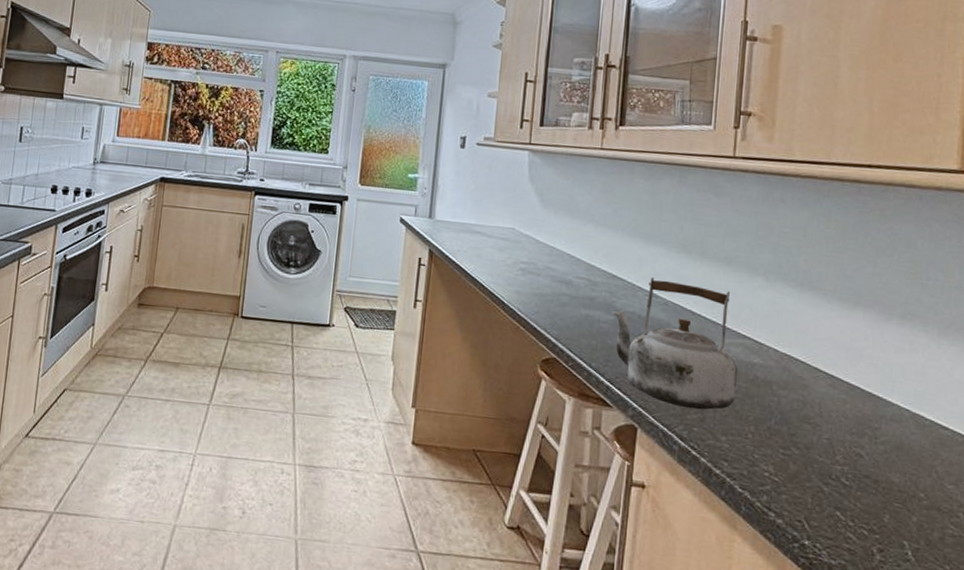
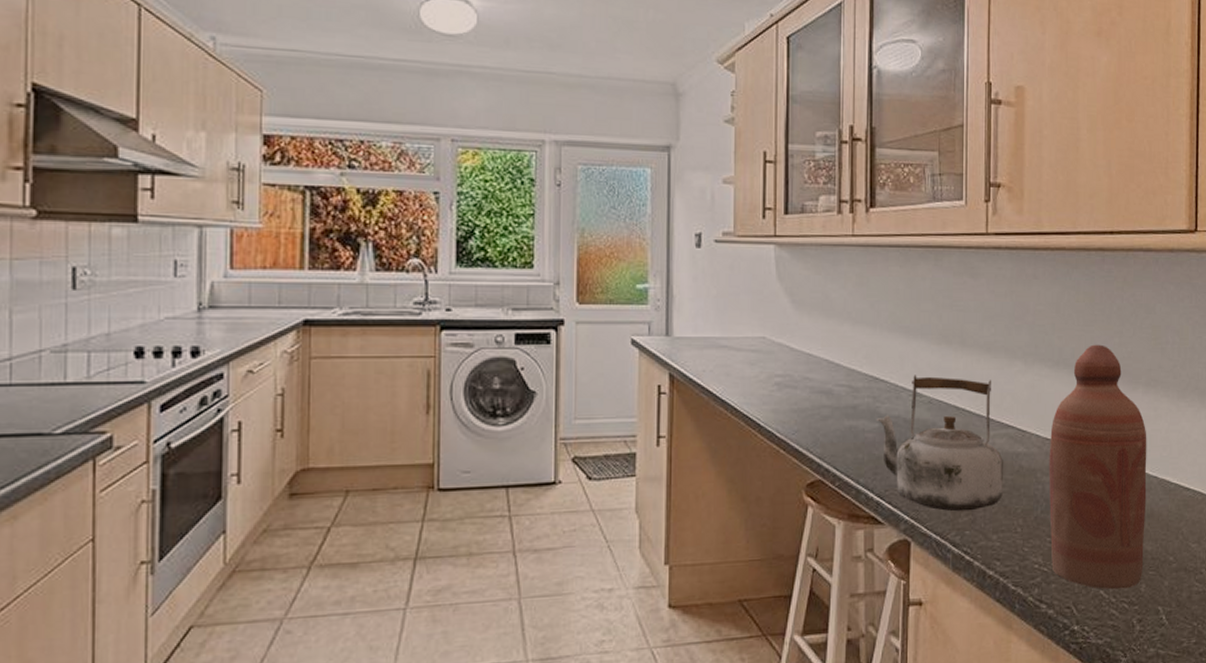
bottle: none [783,271,900,516] -> present [1049,344,1147,590]

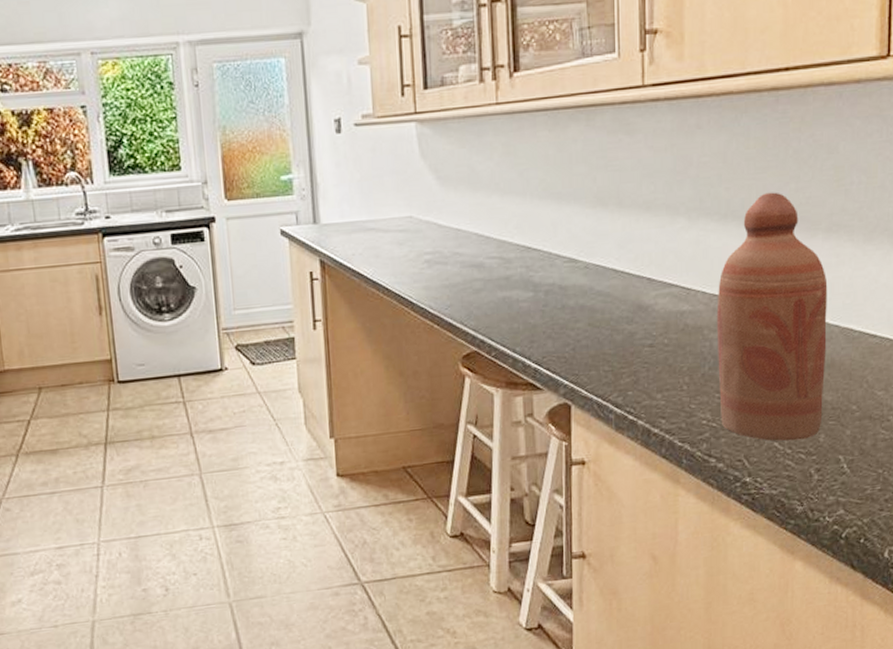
kettle: present [876,375,1004,512] -> none [530,239,668,374]

